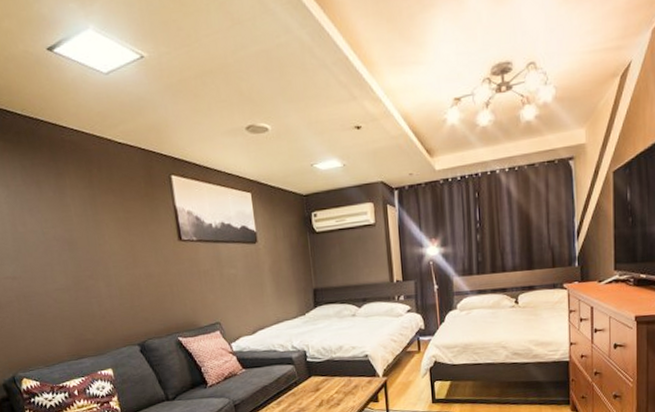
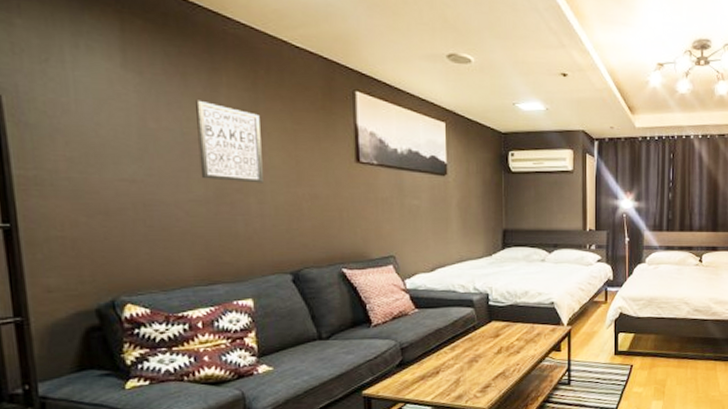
wall art: none [49,203,109,270] -> present [196,100,265,184]

